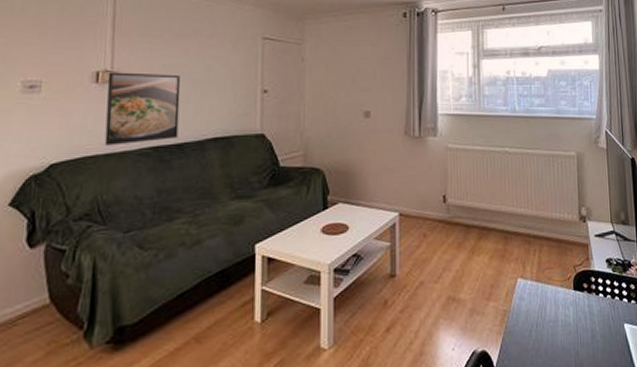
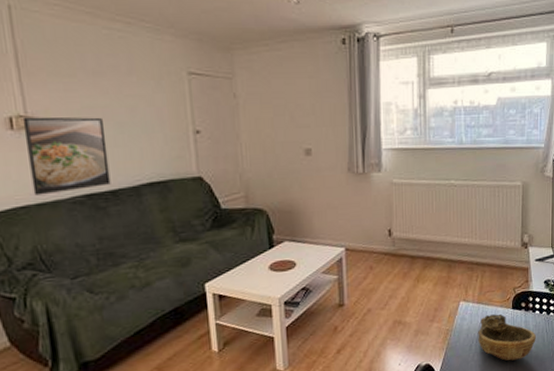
decorative bowl: none [538,294,602,352] -> present [478,313,536,361]

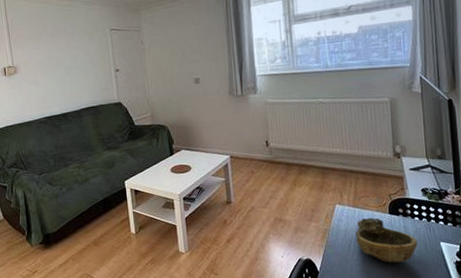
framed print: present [22,116,111,196] -> none [11,64,62,118]

